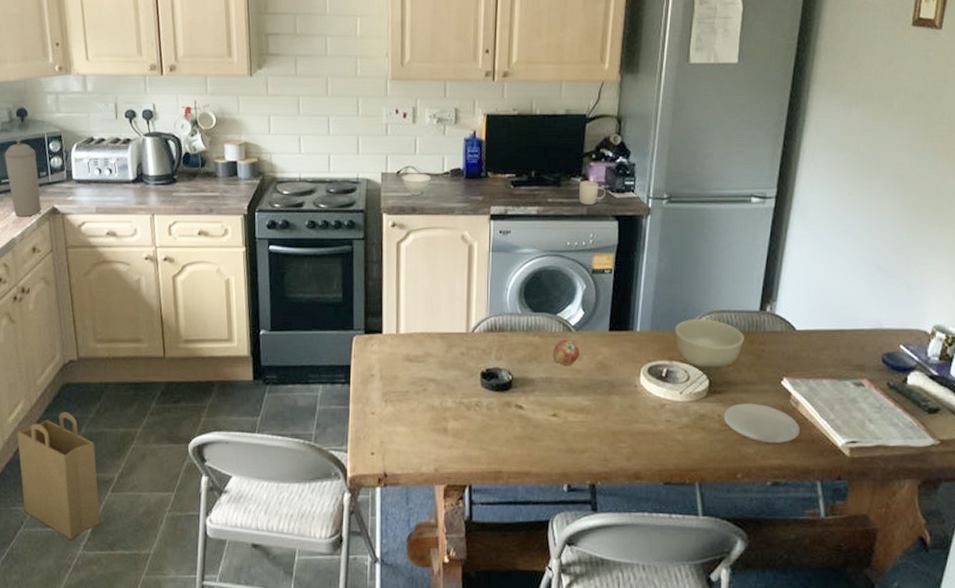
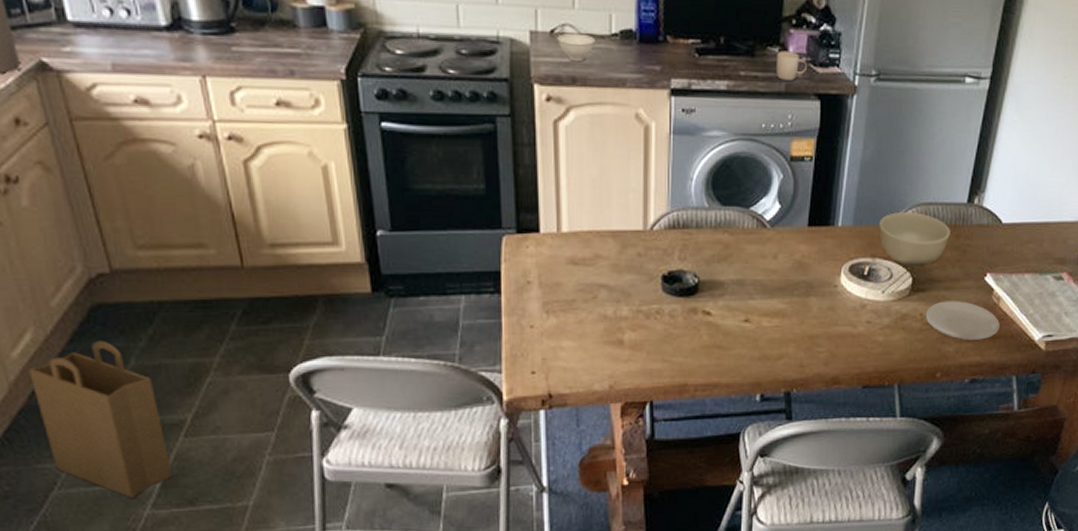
fruit: present [552,339,581,367] -> none [744,236,776,267]

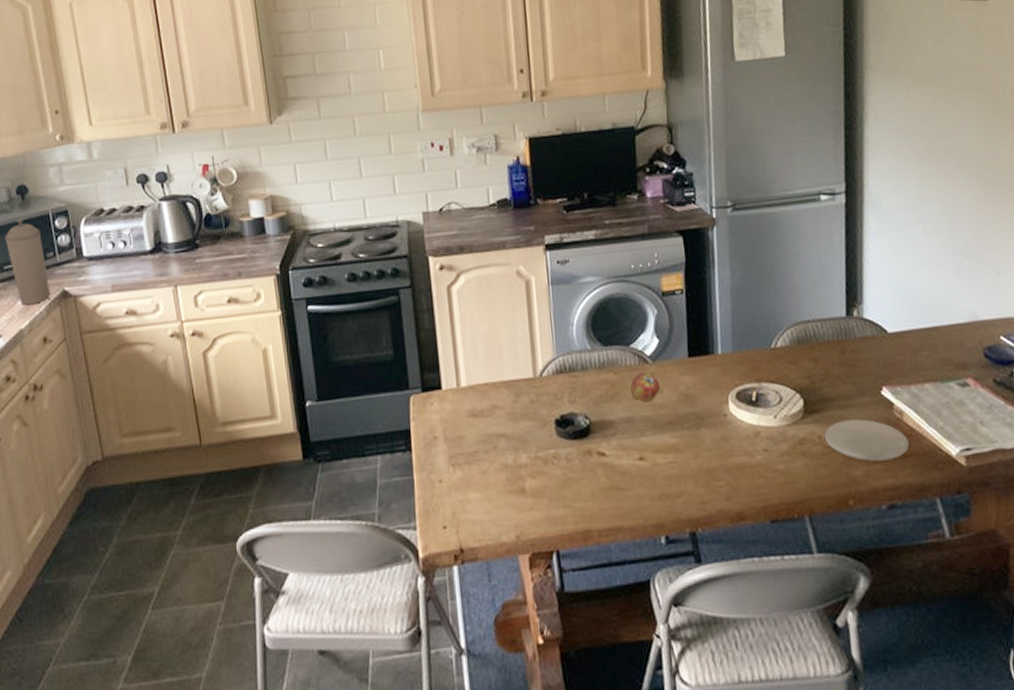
shopping bag: present [28,340,173,499] -> none [38,521,142,674]
bowl: present [557,33,595,62] -> none [445,208,477,233]
fruit: none [744,236,776,267] -> present [629,372,661,403]
mug: present [775,51,807,80] -> none [635,196,665,223]
bowl: present [879,212,950,268] -> none [759,332,835,389]

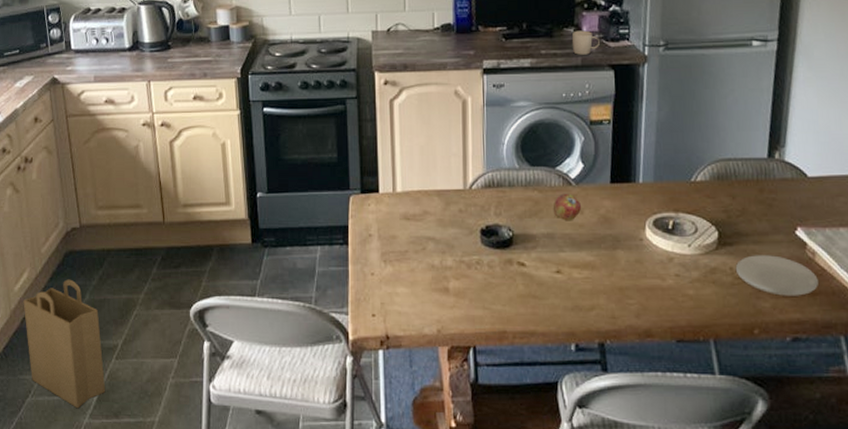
canister: present [5,218,51,306] -> none [6,12,43,89]
shopping bag: none [38,521,142,674] -> present [23,279,106,409]
mug: none [635,196,665,223] -> present [571,30,600,55]

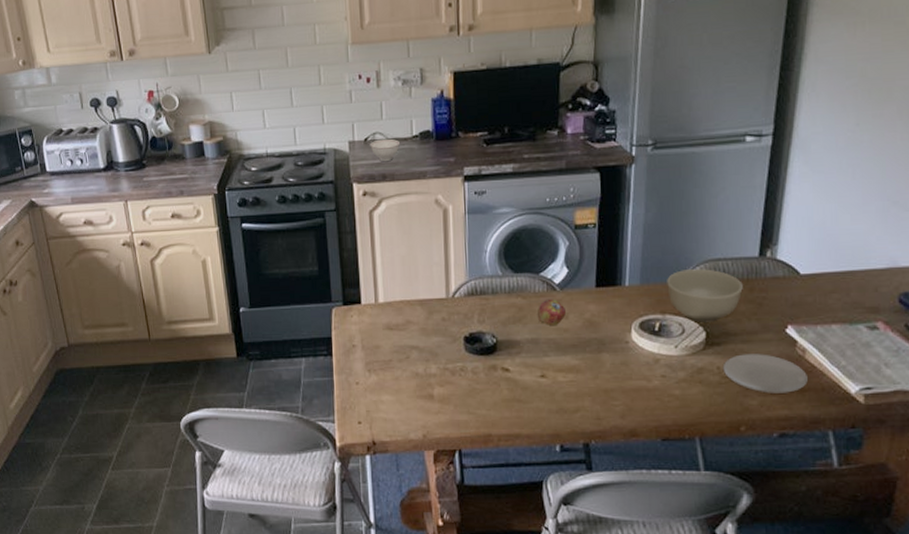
shopping bag: present [23,279,106,409] -> none [19,396,105,516]
bowl: none [392,30,421,53] -> present [370,138,400,162]
mug: present [571,30,600,55] -> none [555,132,585,158]
bowl: none [679,168,753,222] -> present [667,269,743,322]

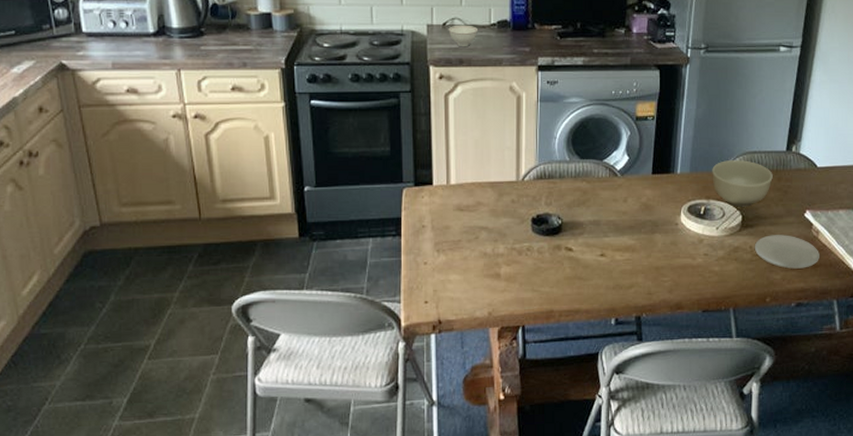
fruit: present [536,299,567,326] -> none [599,183,626,209]

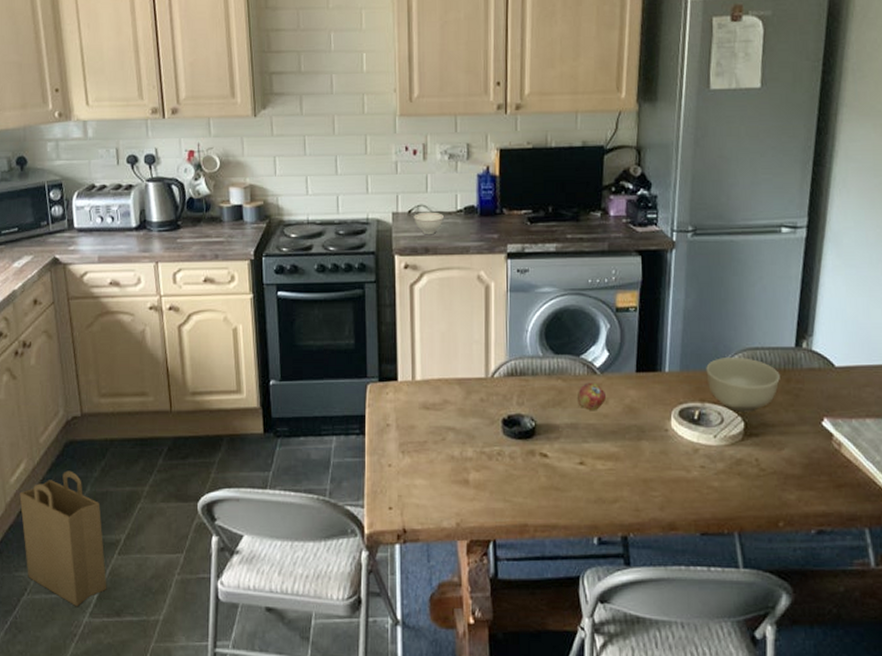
shopping bag: none [34,280,138,412] -> present [19,470,107,607]
fruit: none [599,183,626,209] -> present [576,382,607,411]
plate: present [754,235,819,269] -> none [761,446,844,488]

